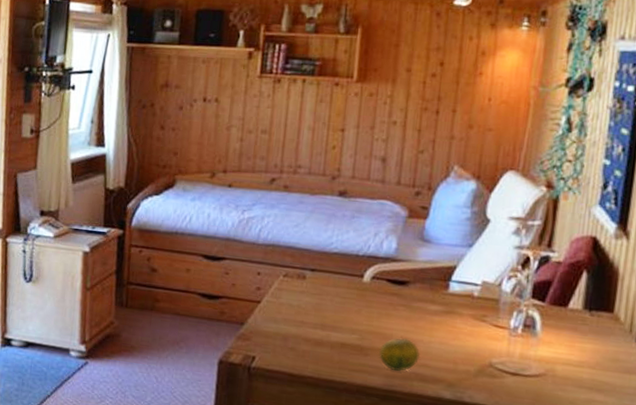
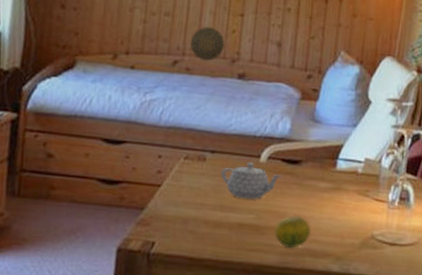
decorative plate: none [287,143,325,178] -> present [190,26,225,61]
teapot: none [321,281,387,320] -> present [221,162,282,199]

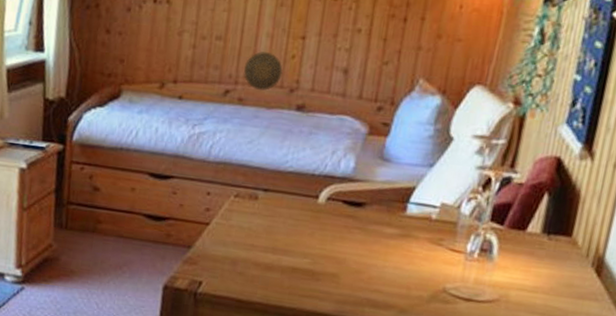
teapot: present [221,162,282,199] -> none [274,202,342,243]
fruit: present [274,215,312,248] -> none [330,262,374,297]

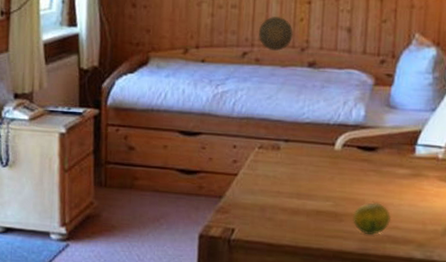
fruit: none [330,262,374,297] -> present [353,202,392,235]

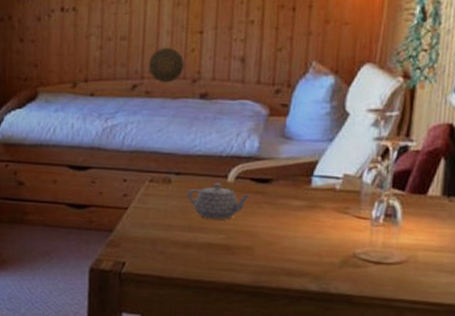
teapot: none [295,150,358,187] -> present [187,182,251,220]
fruit: present [353,202,392,235] -> none [246,235,286,267]

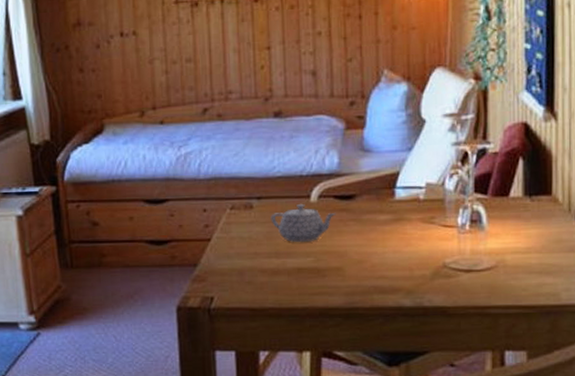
decorative plate: present [148,48,185,83] -> none [217,67,255,104]

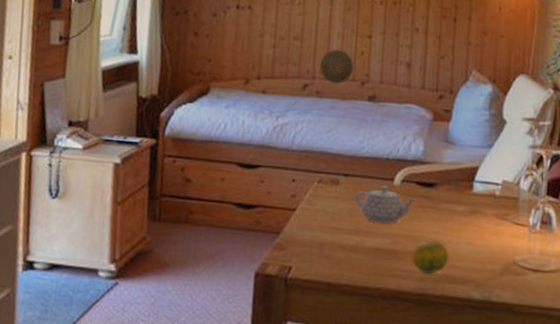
decorative plate: none [217,67,255,104] -> present [319,49,354,84]
fruit: none [336,253,377,287] -> present [411,240,450,274]

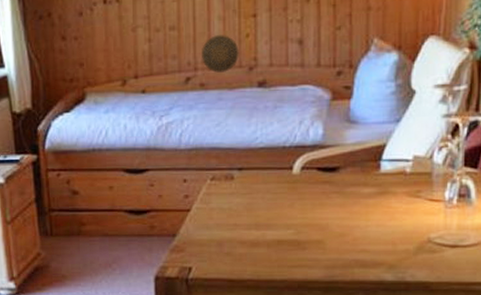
teapot: present [355,185,416,224] -> none [251,175,318,215]
fruit: present [411,240,450,274] -> none [317,226,359,260]

